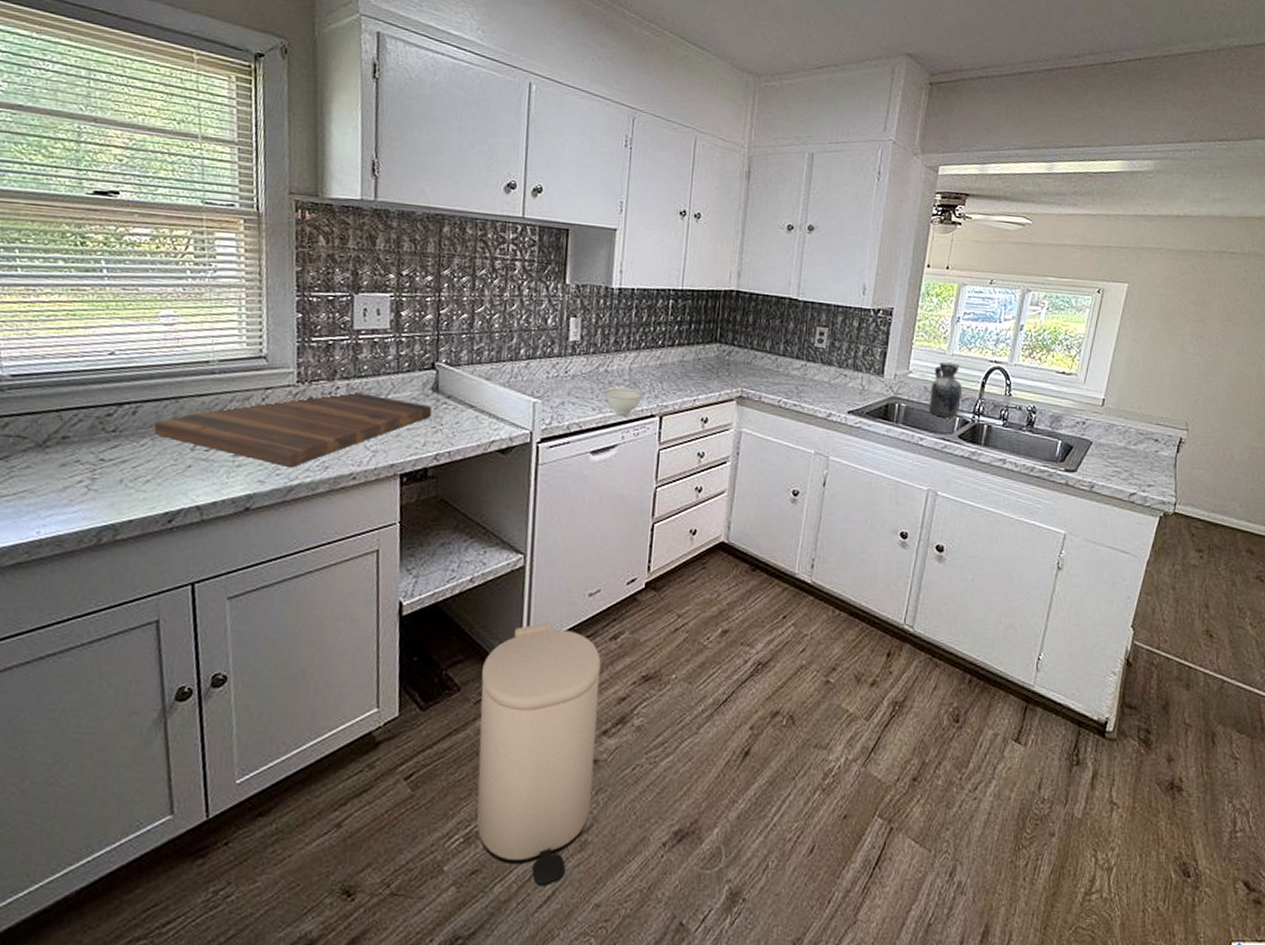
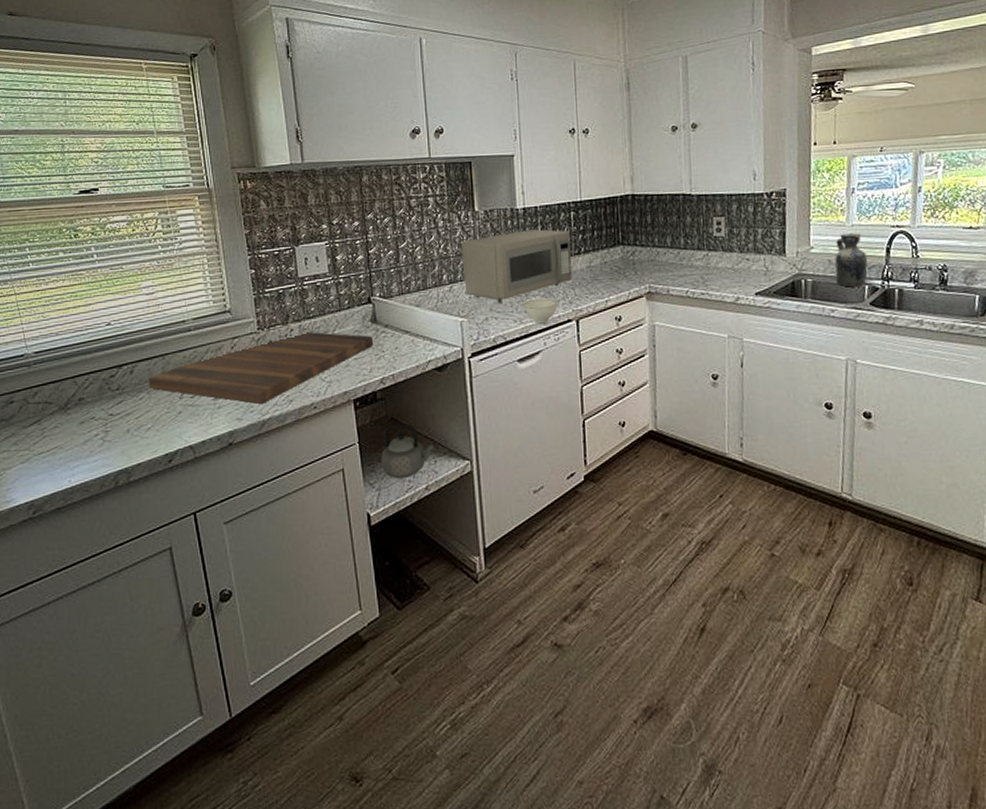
teapot: none [423,505,486,567] -> present [381,423,434,478]
pedal bin: present [476,623,601,887] -> none [446,521,562,767]
microwave: none [542,312,666,388] -> present [461,229,572,303]

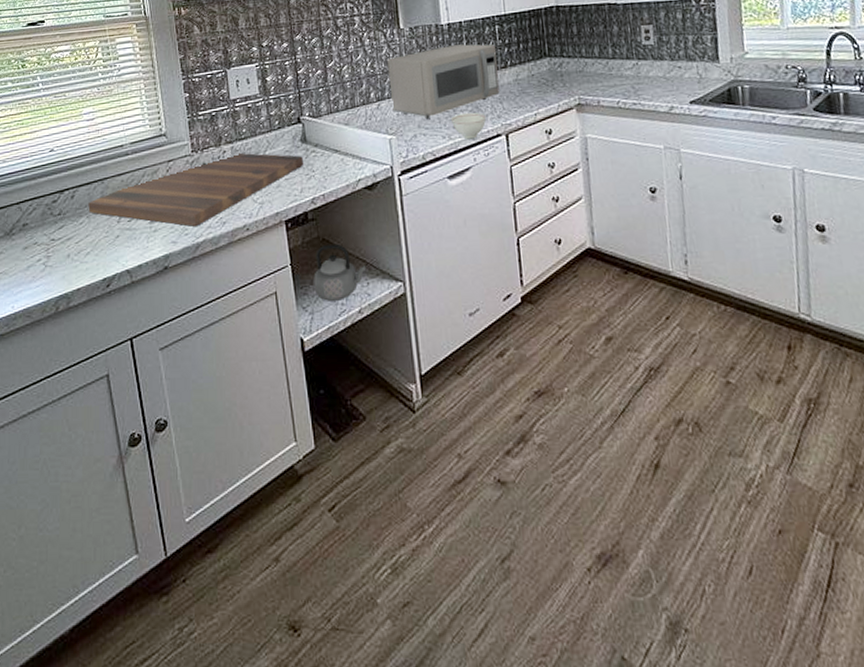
ceramic jug: present [835,233,868,287] -> none [771,36,808,93]

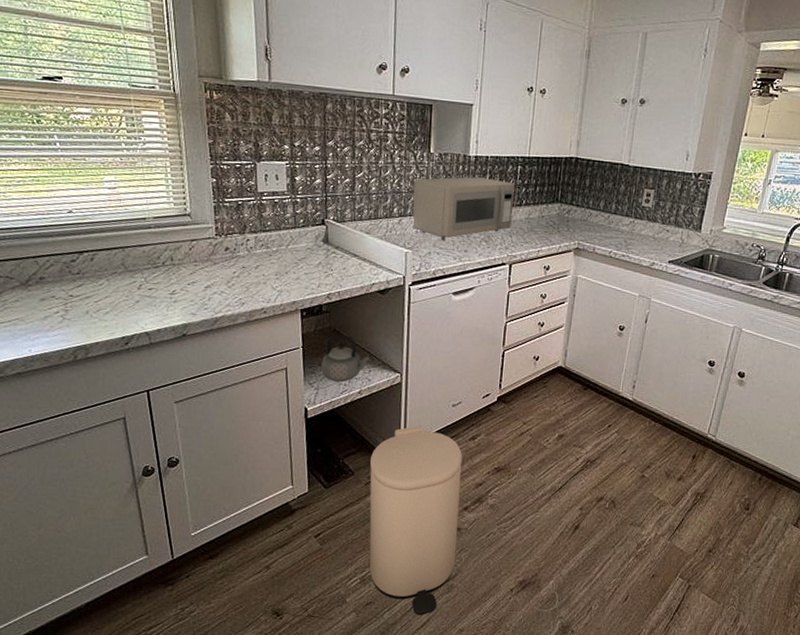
cutting board: present [88,152,304,227] -> none [108,243,324,303]
pedal bin: none [382,346,508,619] -> present [369,426,463,616]
bowl: present [451,112,487,140] -> none [464,240,496,264]

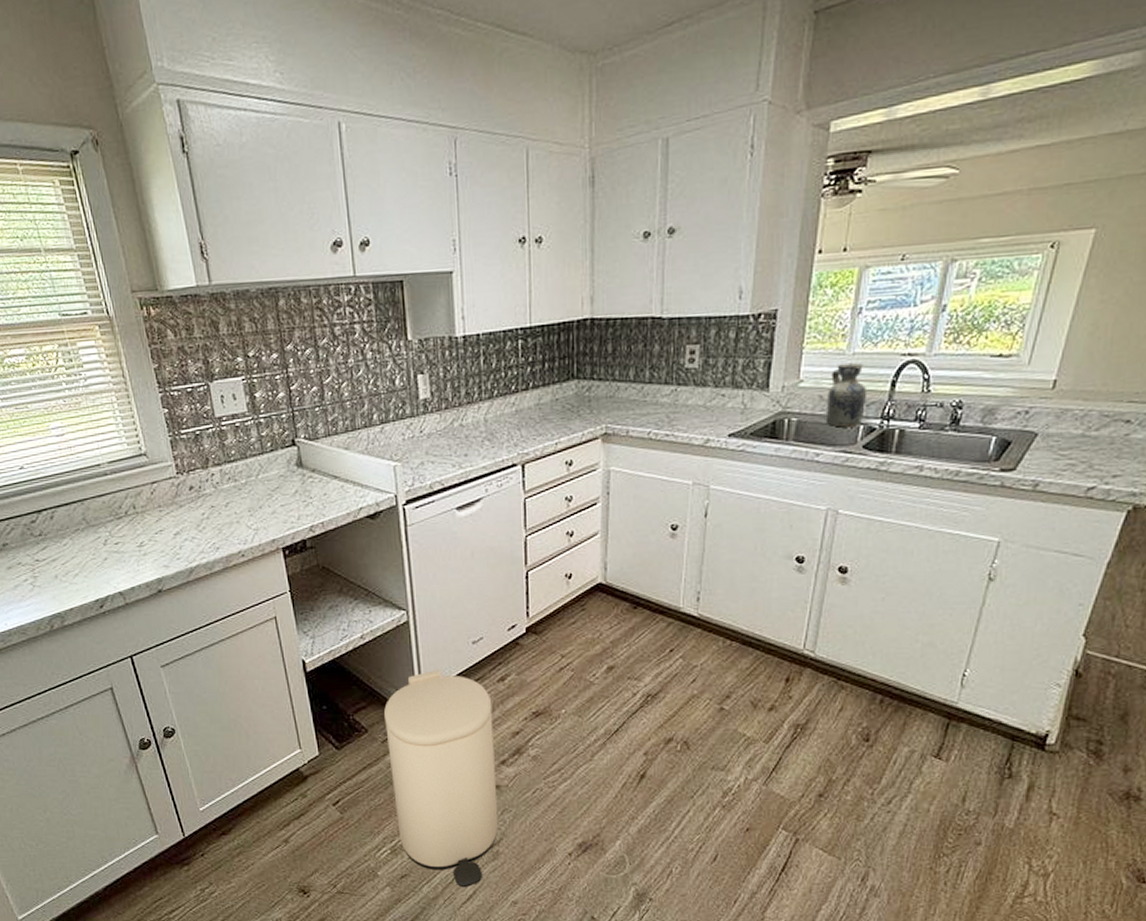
teapot: present [321,334,370,382] -> none [314,572,369,627]
microwave: present [412,176,515,241] -> none [393,361,518,446]
ceramic jug: none [738,219,770,267] -> present [825,363,868,428]

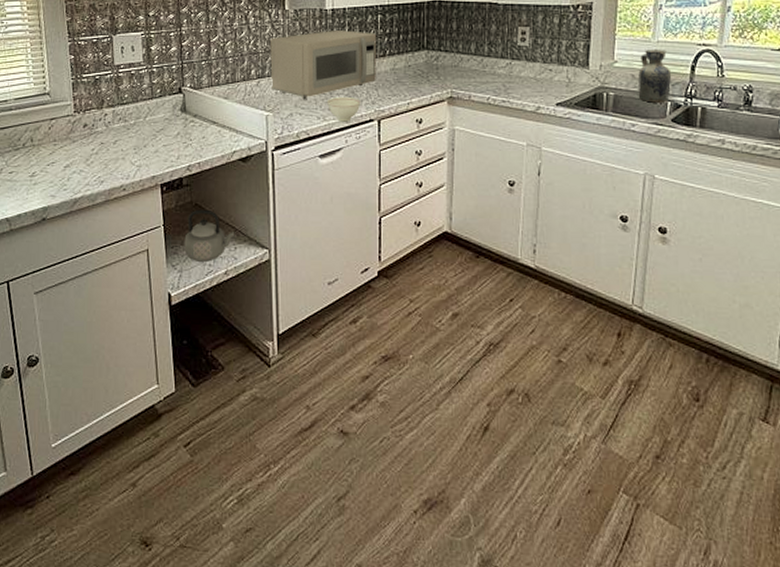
teapot: none [314,572,369,627] -> present [184,209,235,262]
pedal bin: present [383,670,499,888] -> none [240,309,346,546]
microwave: none [393,361,518,446] -> present [270,30,376,100]
bowl: none [463,439,502,469] -> present [327,96,361,122]

